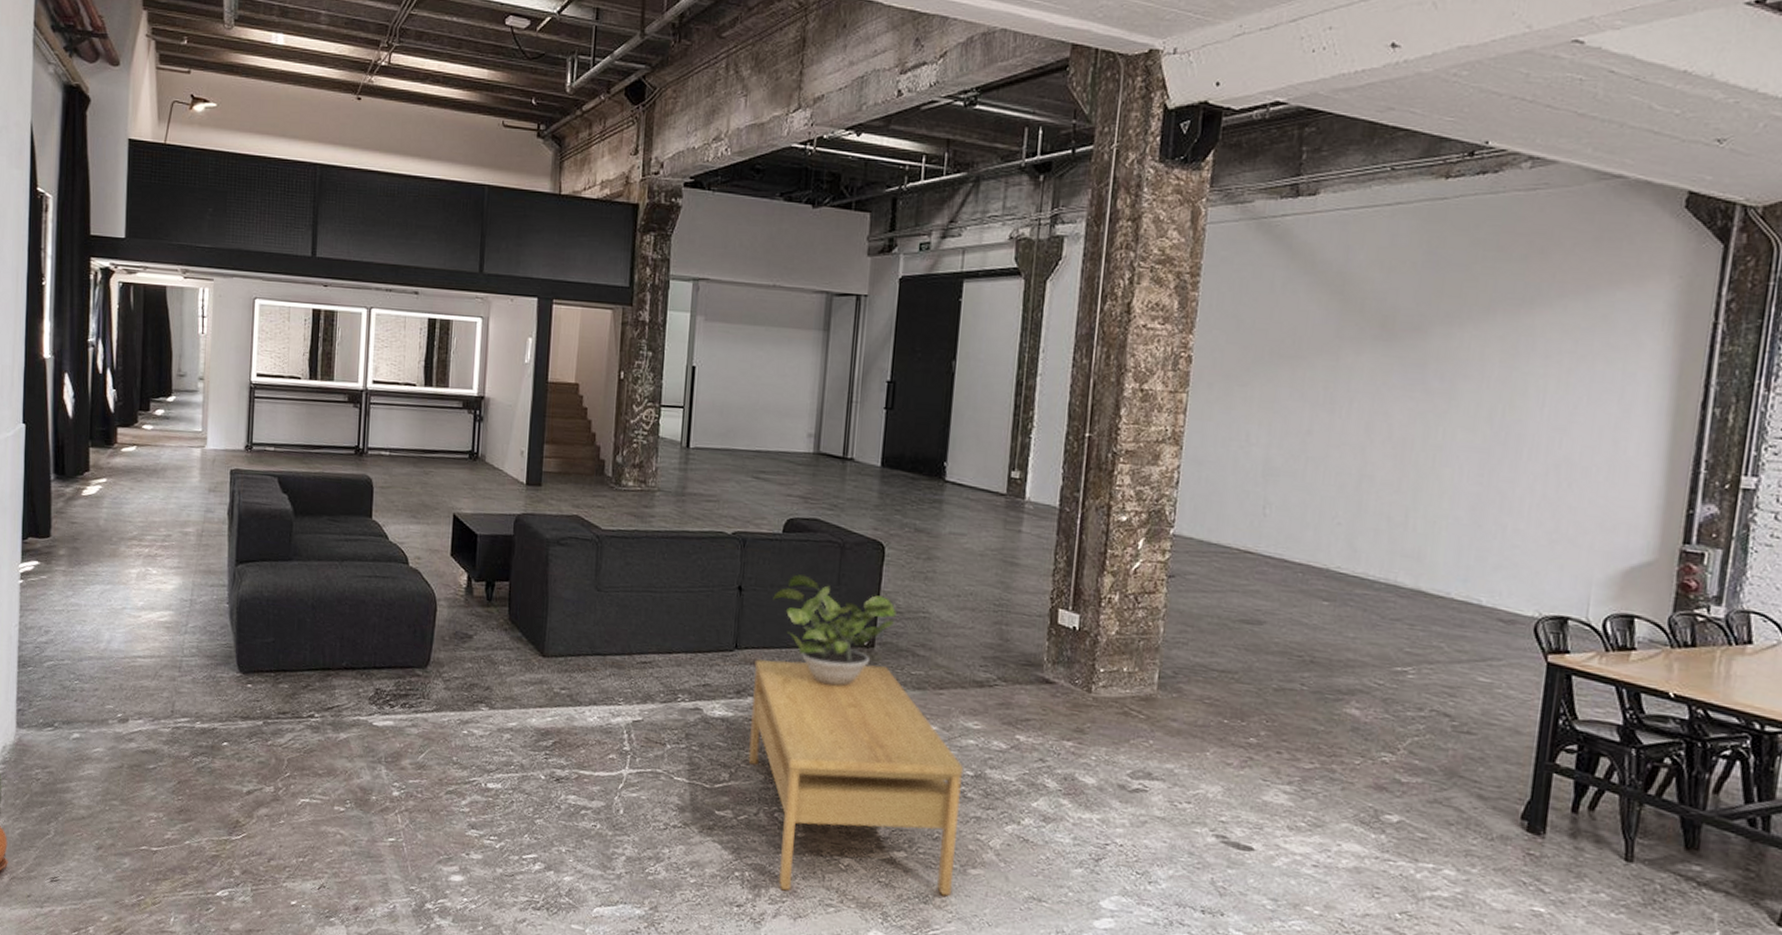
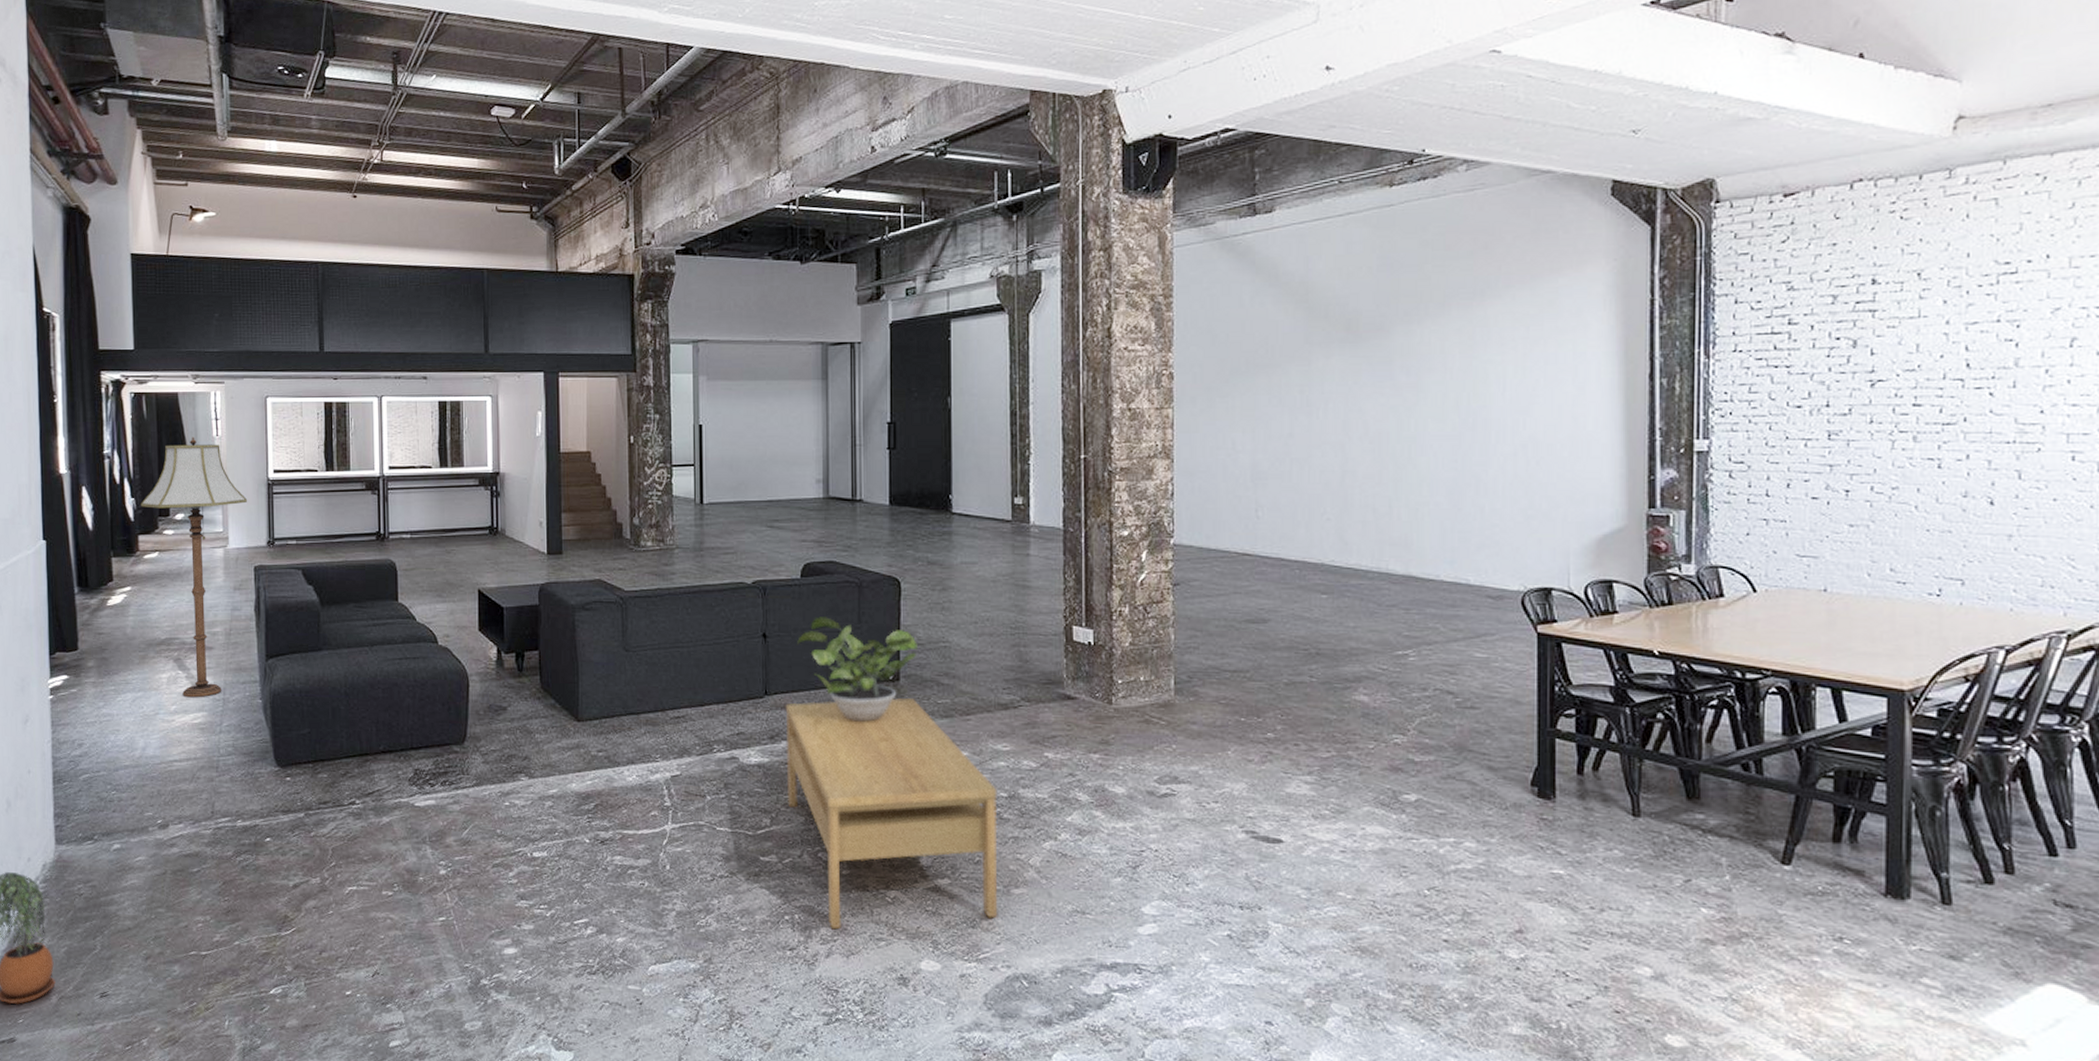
floor lamp: none [121,332,229,596] -> present [140,436,248,698]

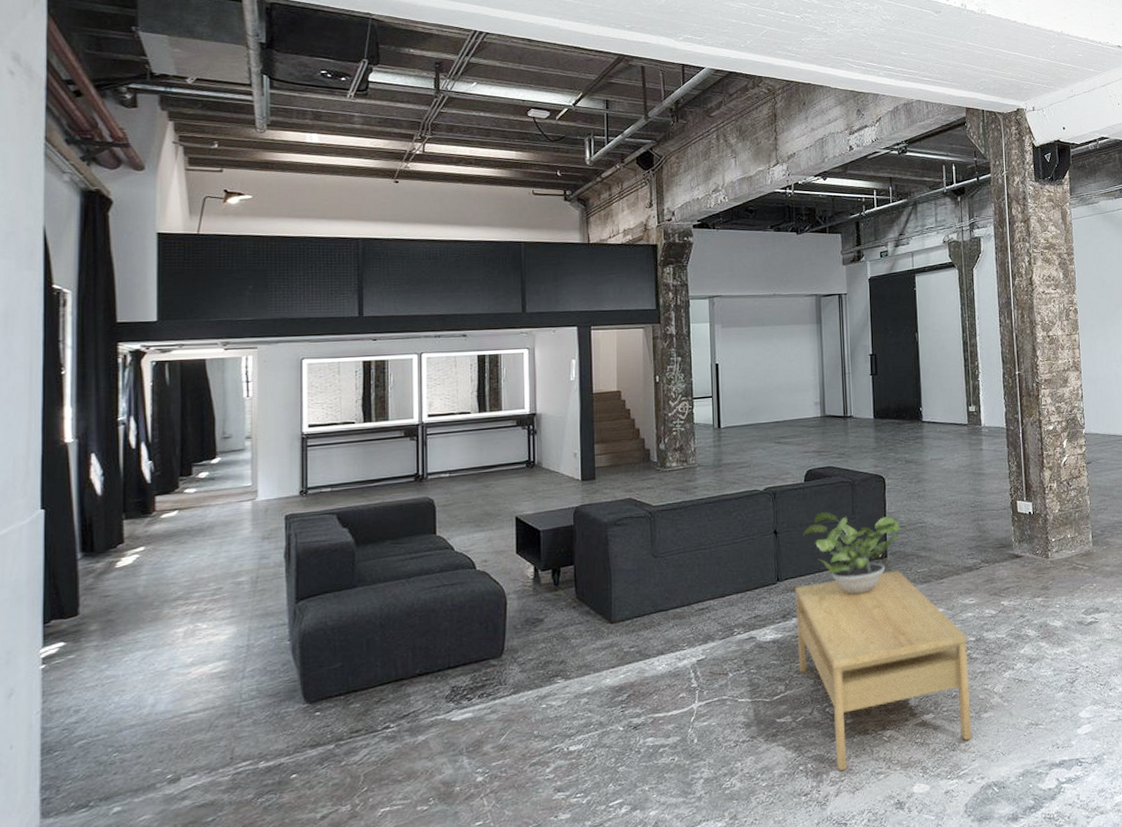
floor lamp: present [140,436,248,698] -> none [159,399,280,649]

